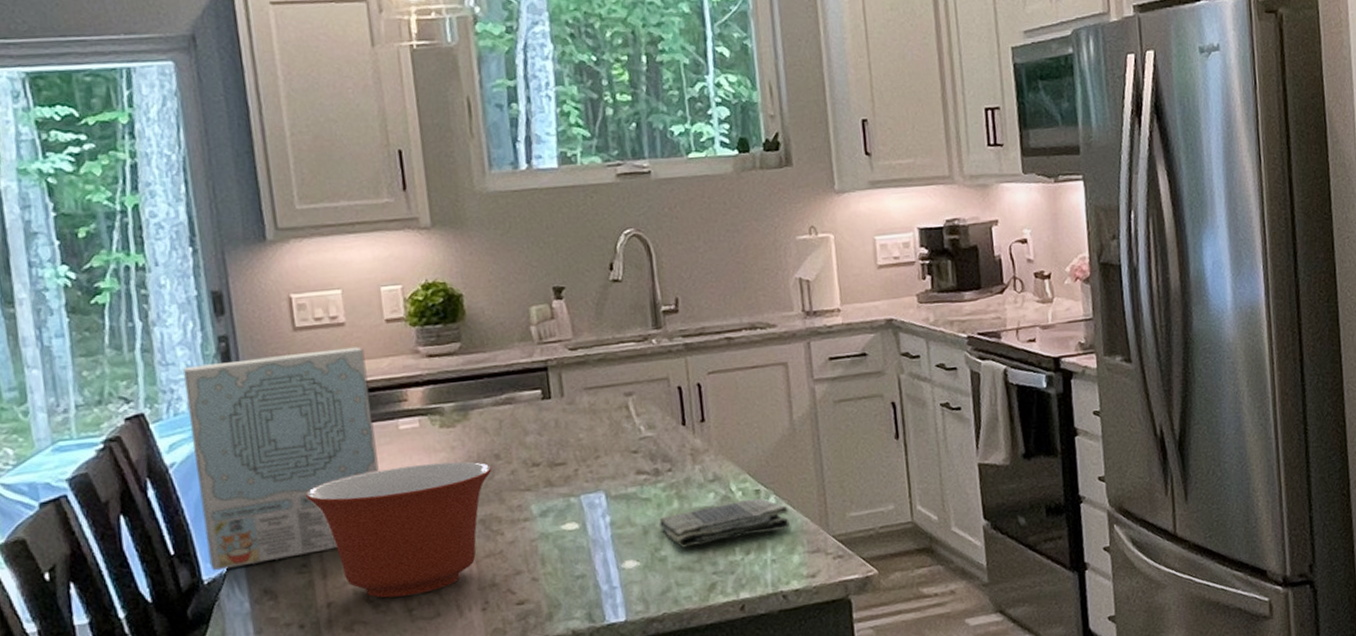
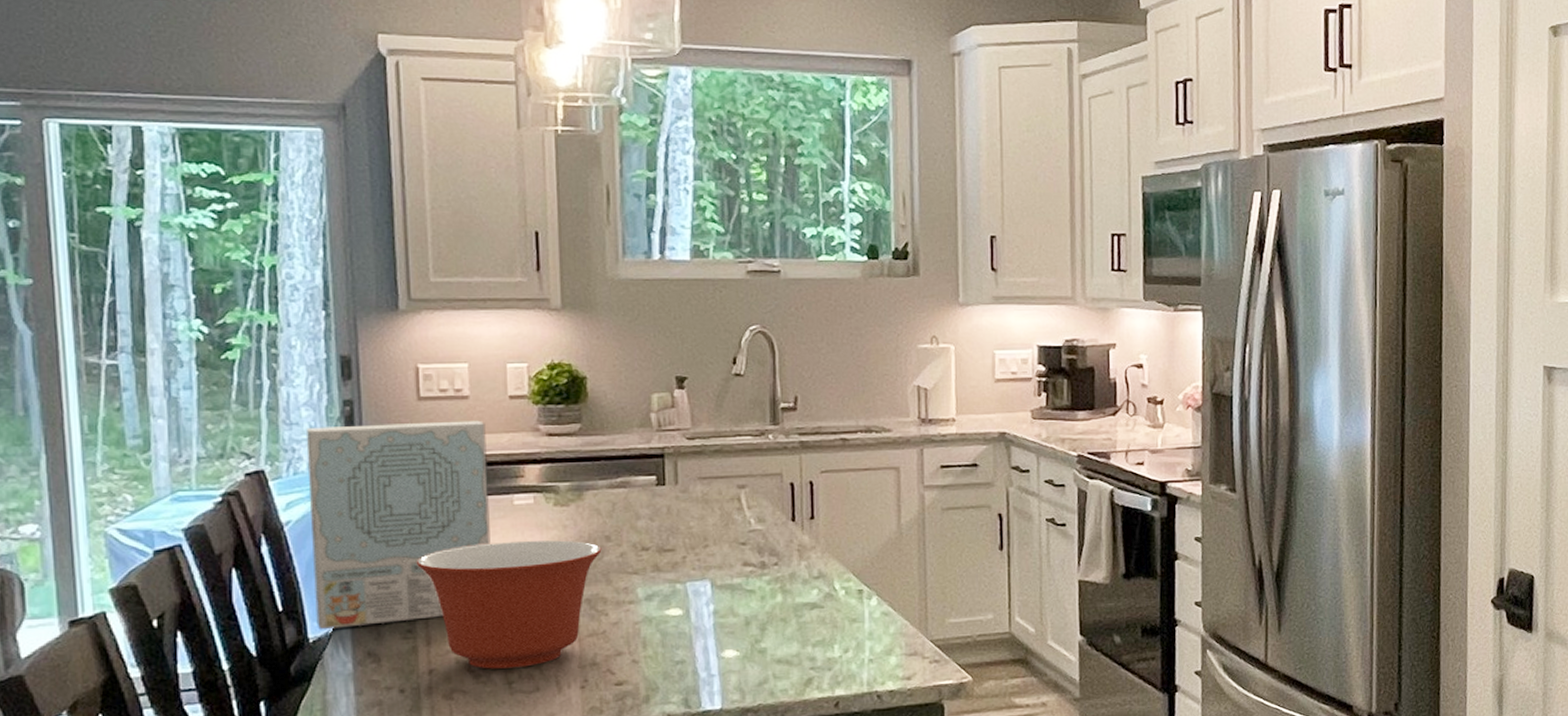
dish towel: present [659,498,790,548] -> none [762,597,890,641]

